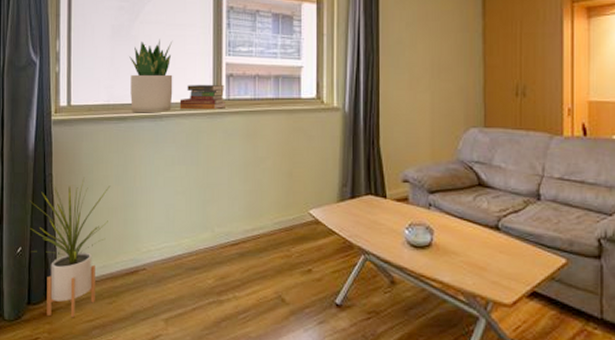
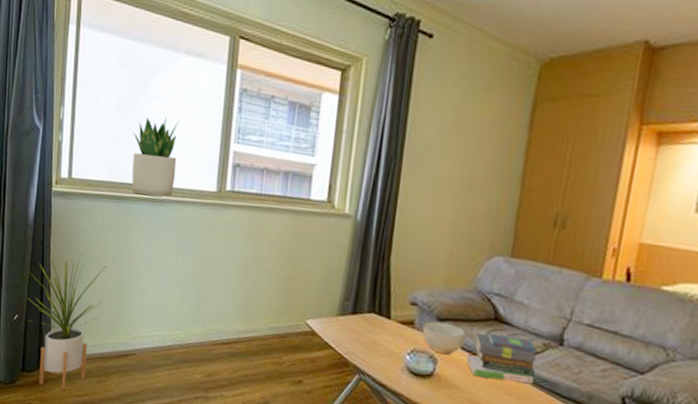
books: present [179,84,225,110] -> none [181,170,230,201]
bowl: none [417,193,456,224] -> present [422,321,467,355]
books: none [459,198,520,241] -> present [466,332,537,385]

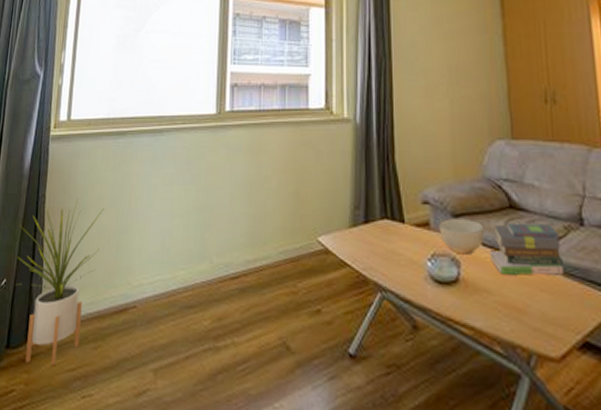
planter: present [131,117,179,197] -> none [131,48,176,127]

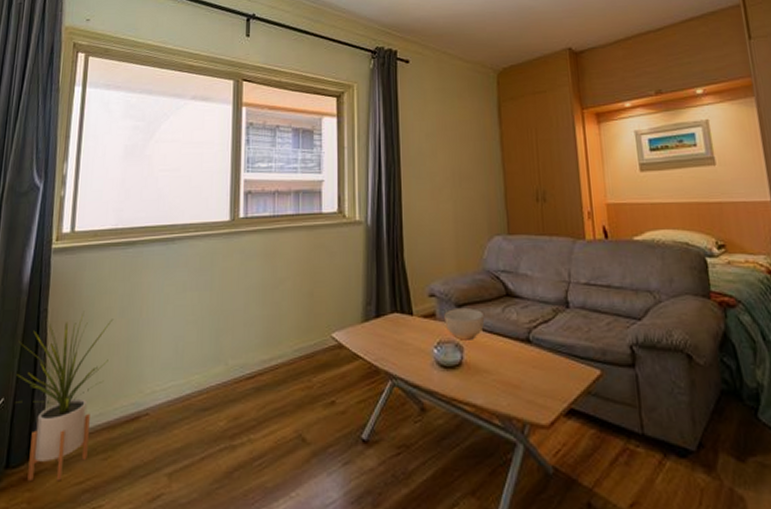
books: present [489,222,564,276] -> none [489,308,553,356]

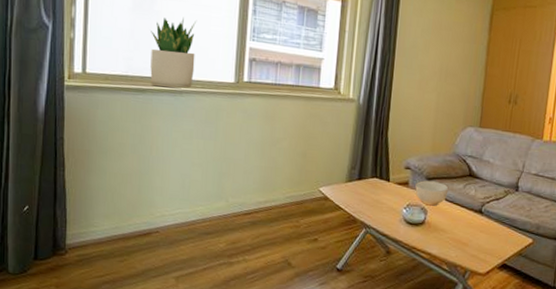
house plant: present [15,310,112,482] -> none [38,143,125,274]
planter: none [141,158,188,237] -> present [150,17,196,89]

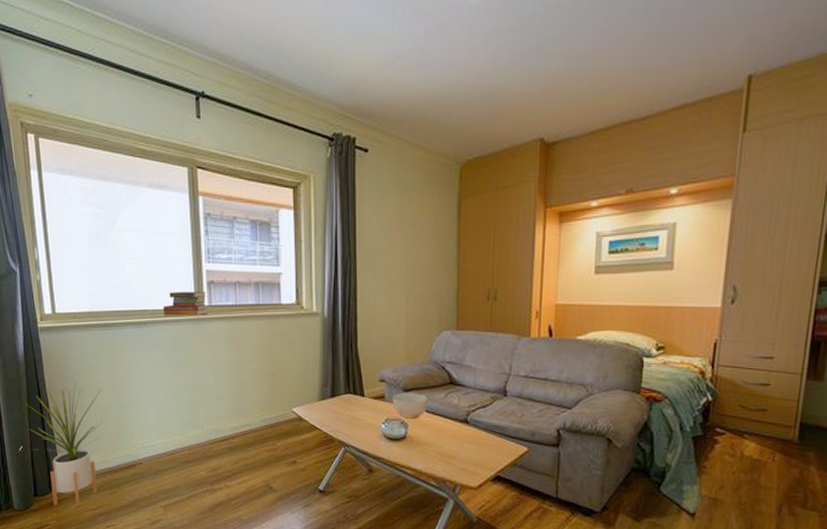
house plant: none [38,143,125,274] -> present [26,381,103,507]
planter: present [150,17,196,89] -> none [109,246,156,320]
books: none [200,64,247,91] -> present [162,291,208,316]

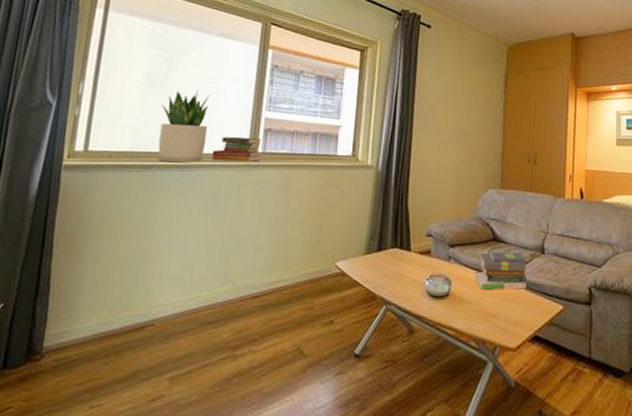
house plant: present [26,381,103,507] -> none [16,226,123,382]
planter: none [109,246,156,320] -> present [158,90,210,163]
bowl: present [392,391,429,419] -> none [438,247,473,275]
books: none [431,395,487,433] -> present [474,251,527,290]

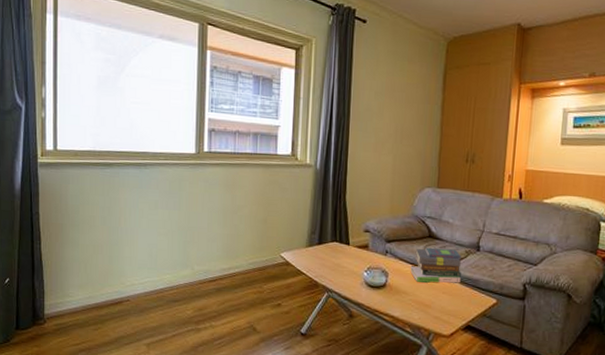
planter: present [158,90,210,163] -> none [115,92,158,161]
books: present [211,136,261,163] -> none [163,136,207,161]

